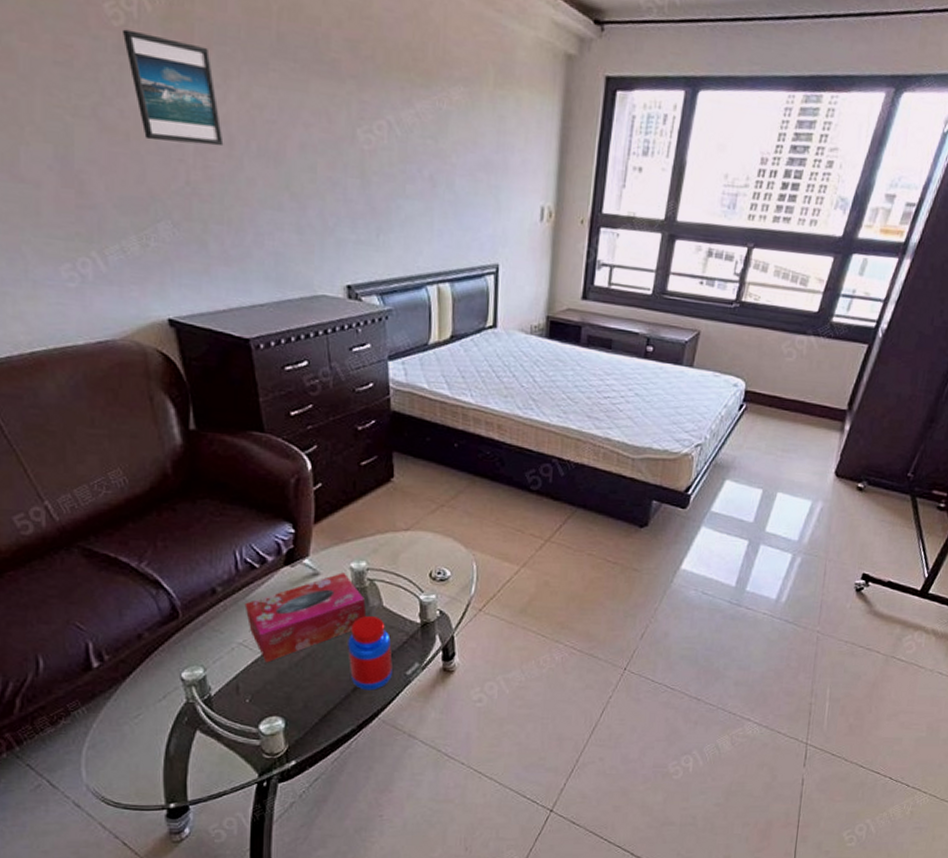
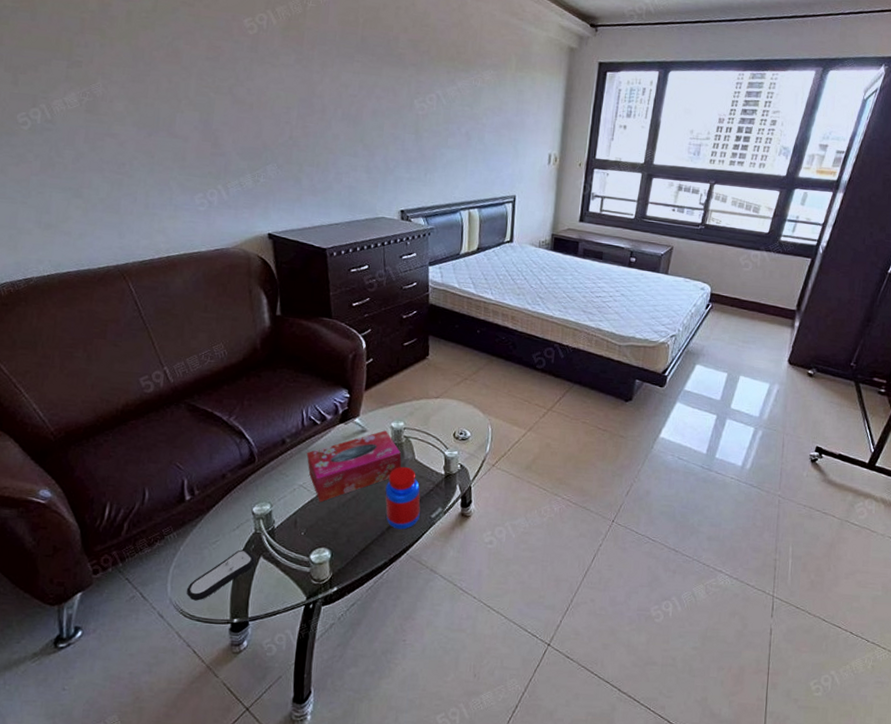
remote control: none [107,723,192,786] -> present [187,549,256,601]
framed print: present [121,29,224,146] -> none [254,36,319,113]

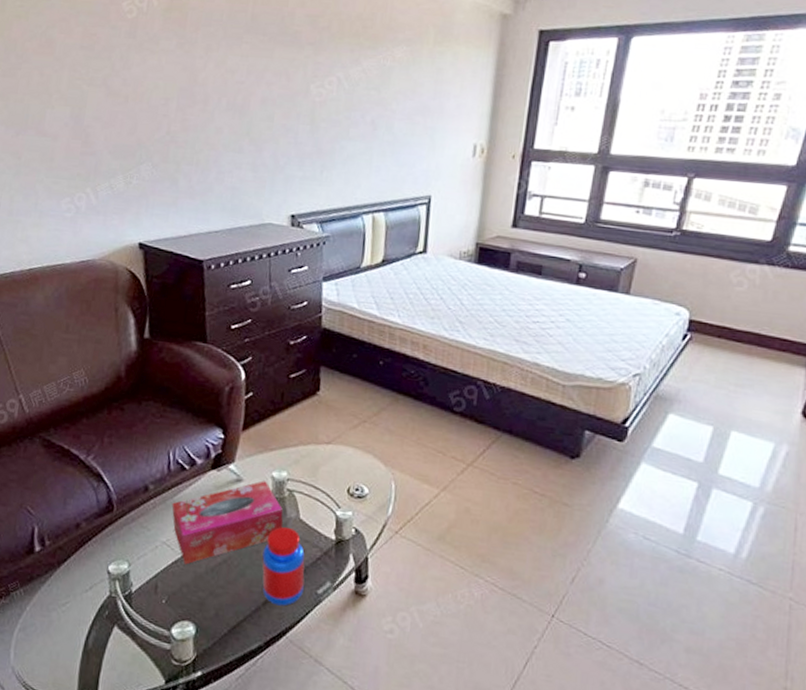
remote control: present [187,549,256,601] -> none [31,615,110,673]

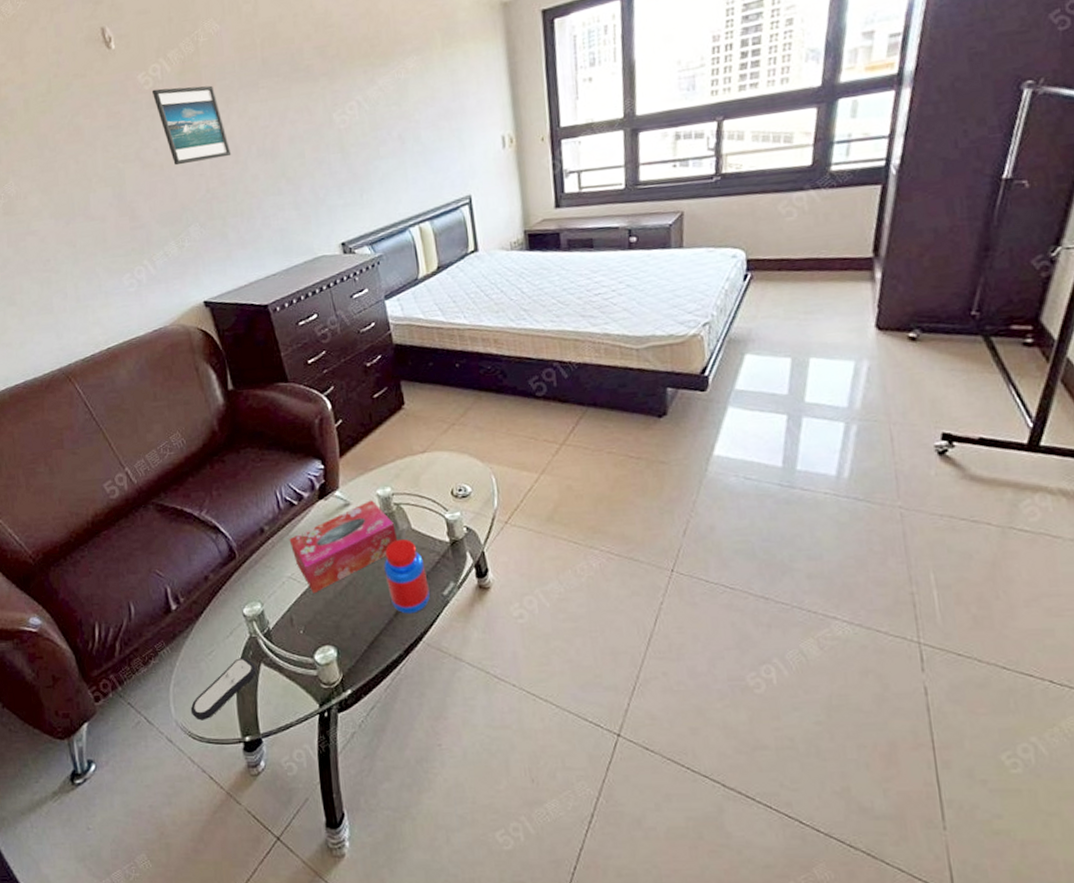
remote control: none [31,615,110,673] -> present [191,658,257,721]
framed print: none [133,20,200,103] -> present [151,85,232,166]

